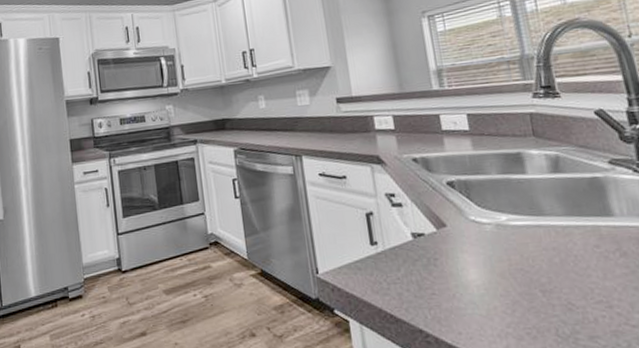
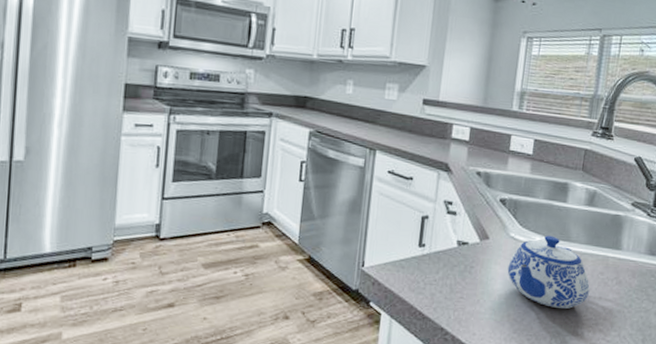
teapot: none [477,212,589,293] -> present [507,235,590,309]

